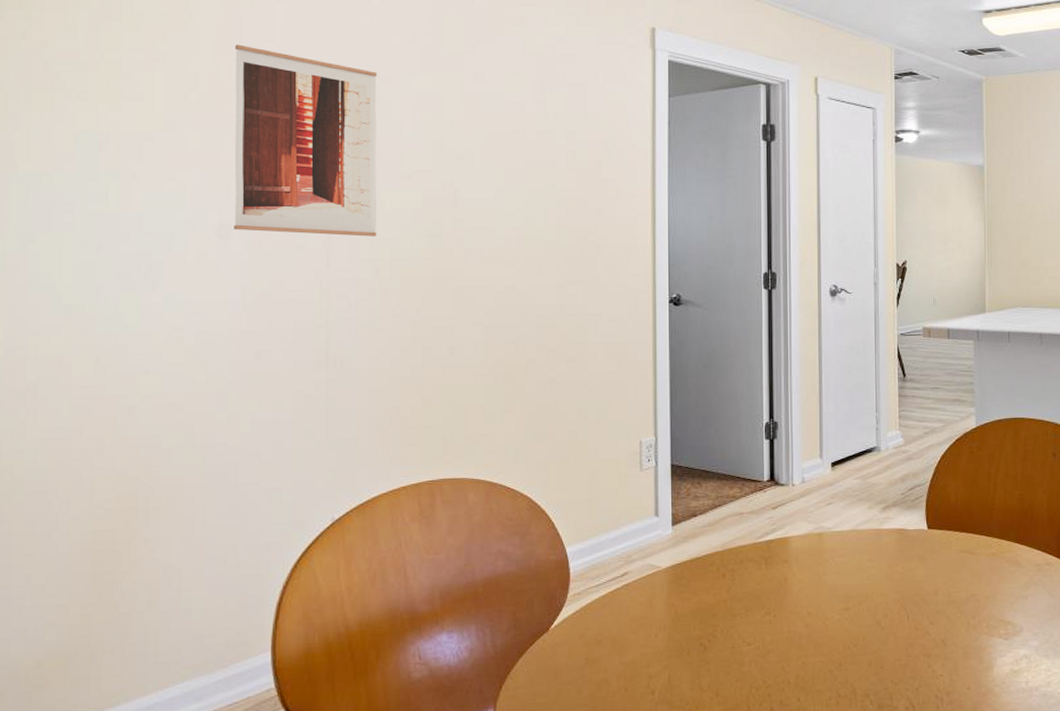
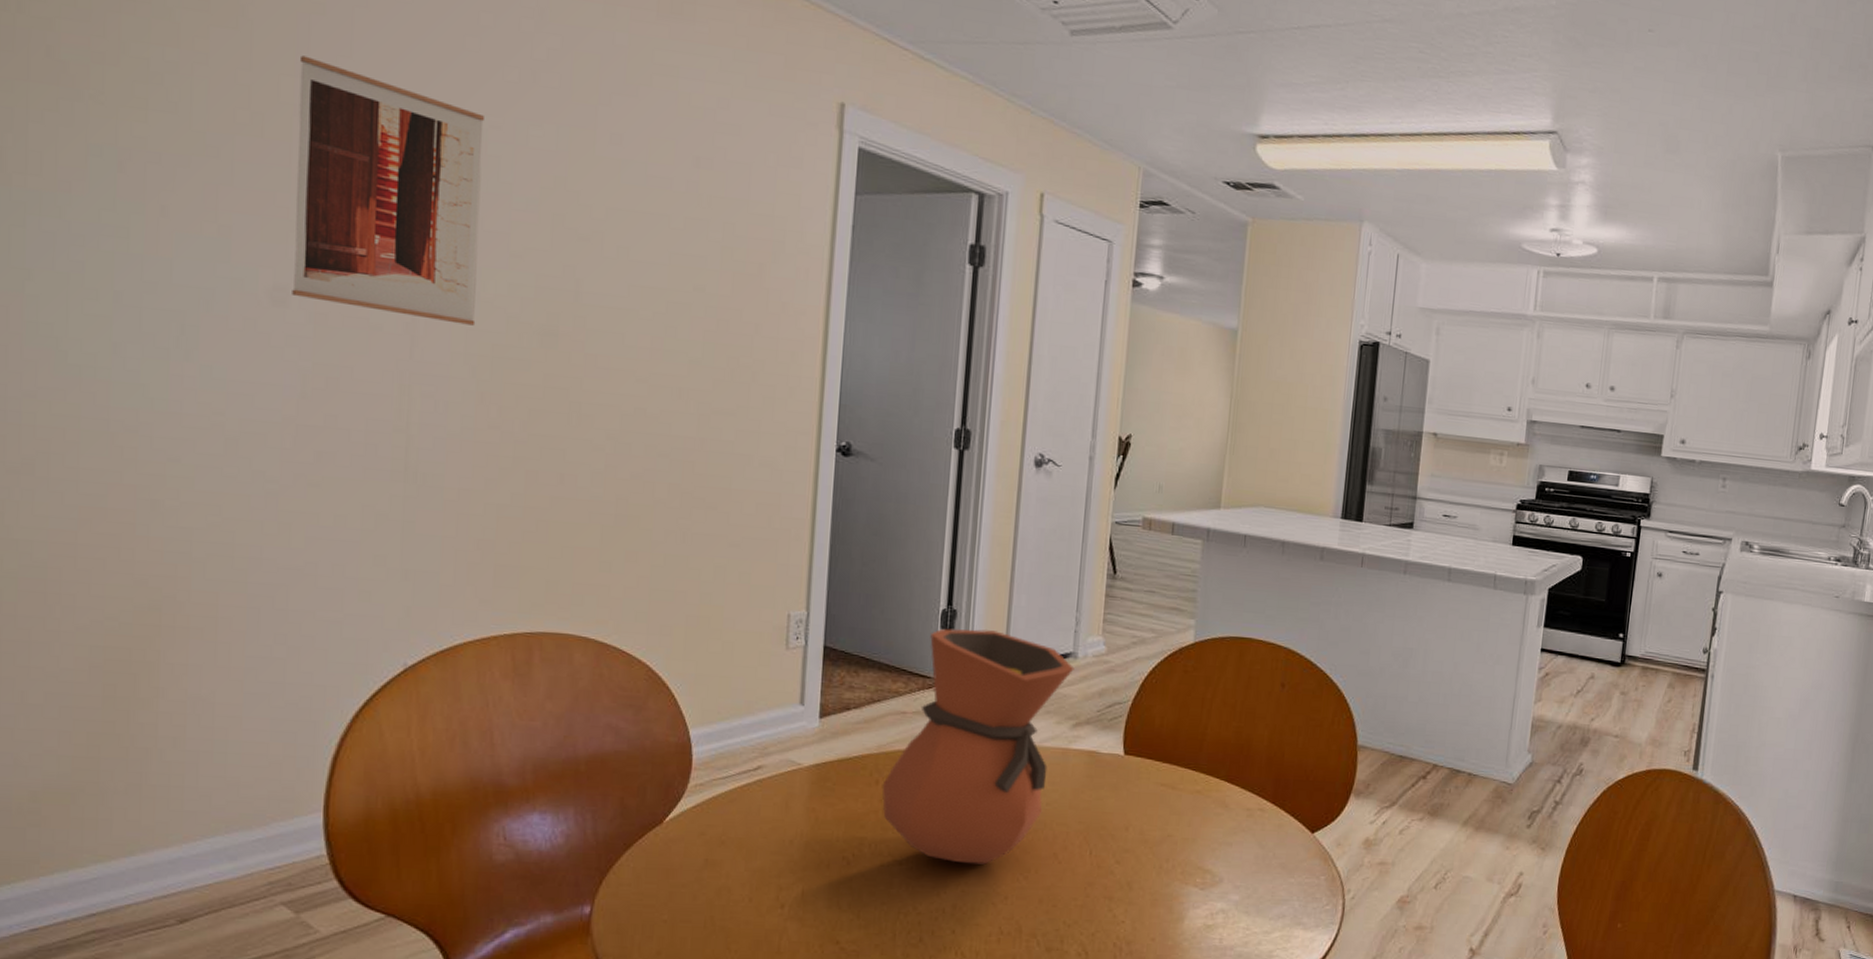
vase: none [728,436,879,638] -> present [882,628,1074,865]

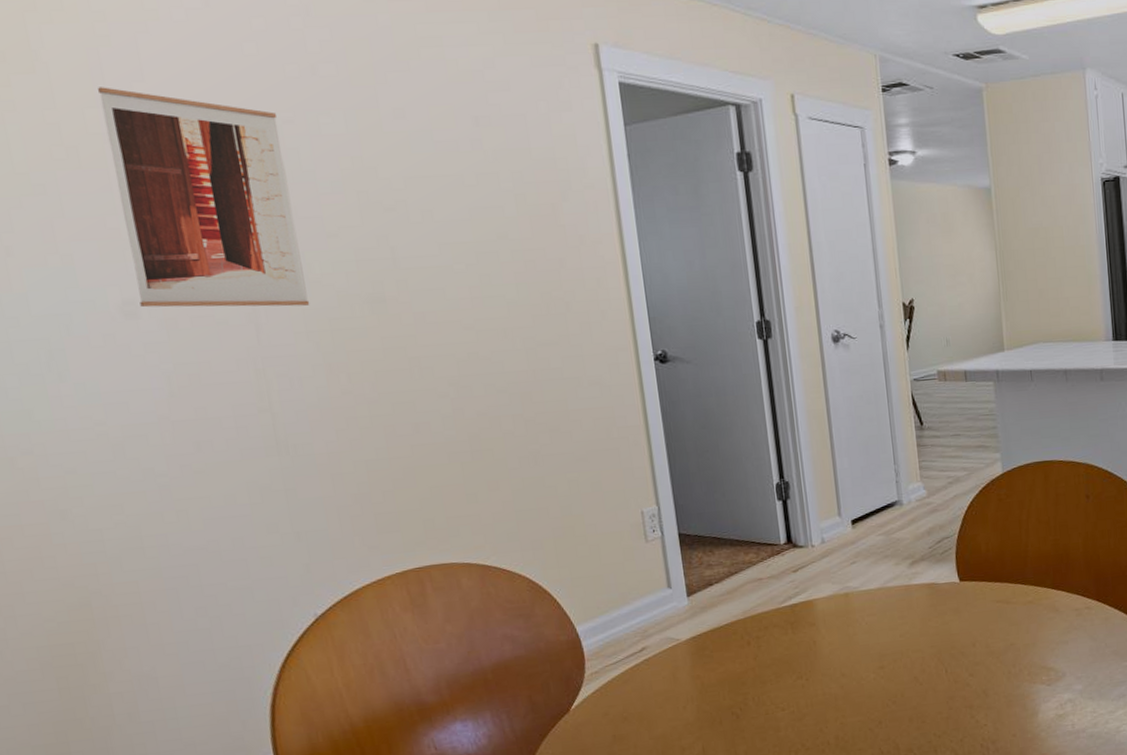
vase: present [882,628,1074,865] -> none [753,493,902,700]

